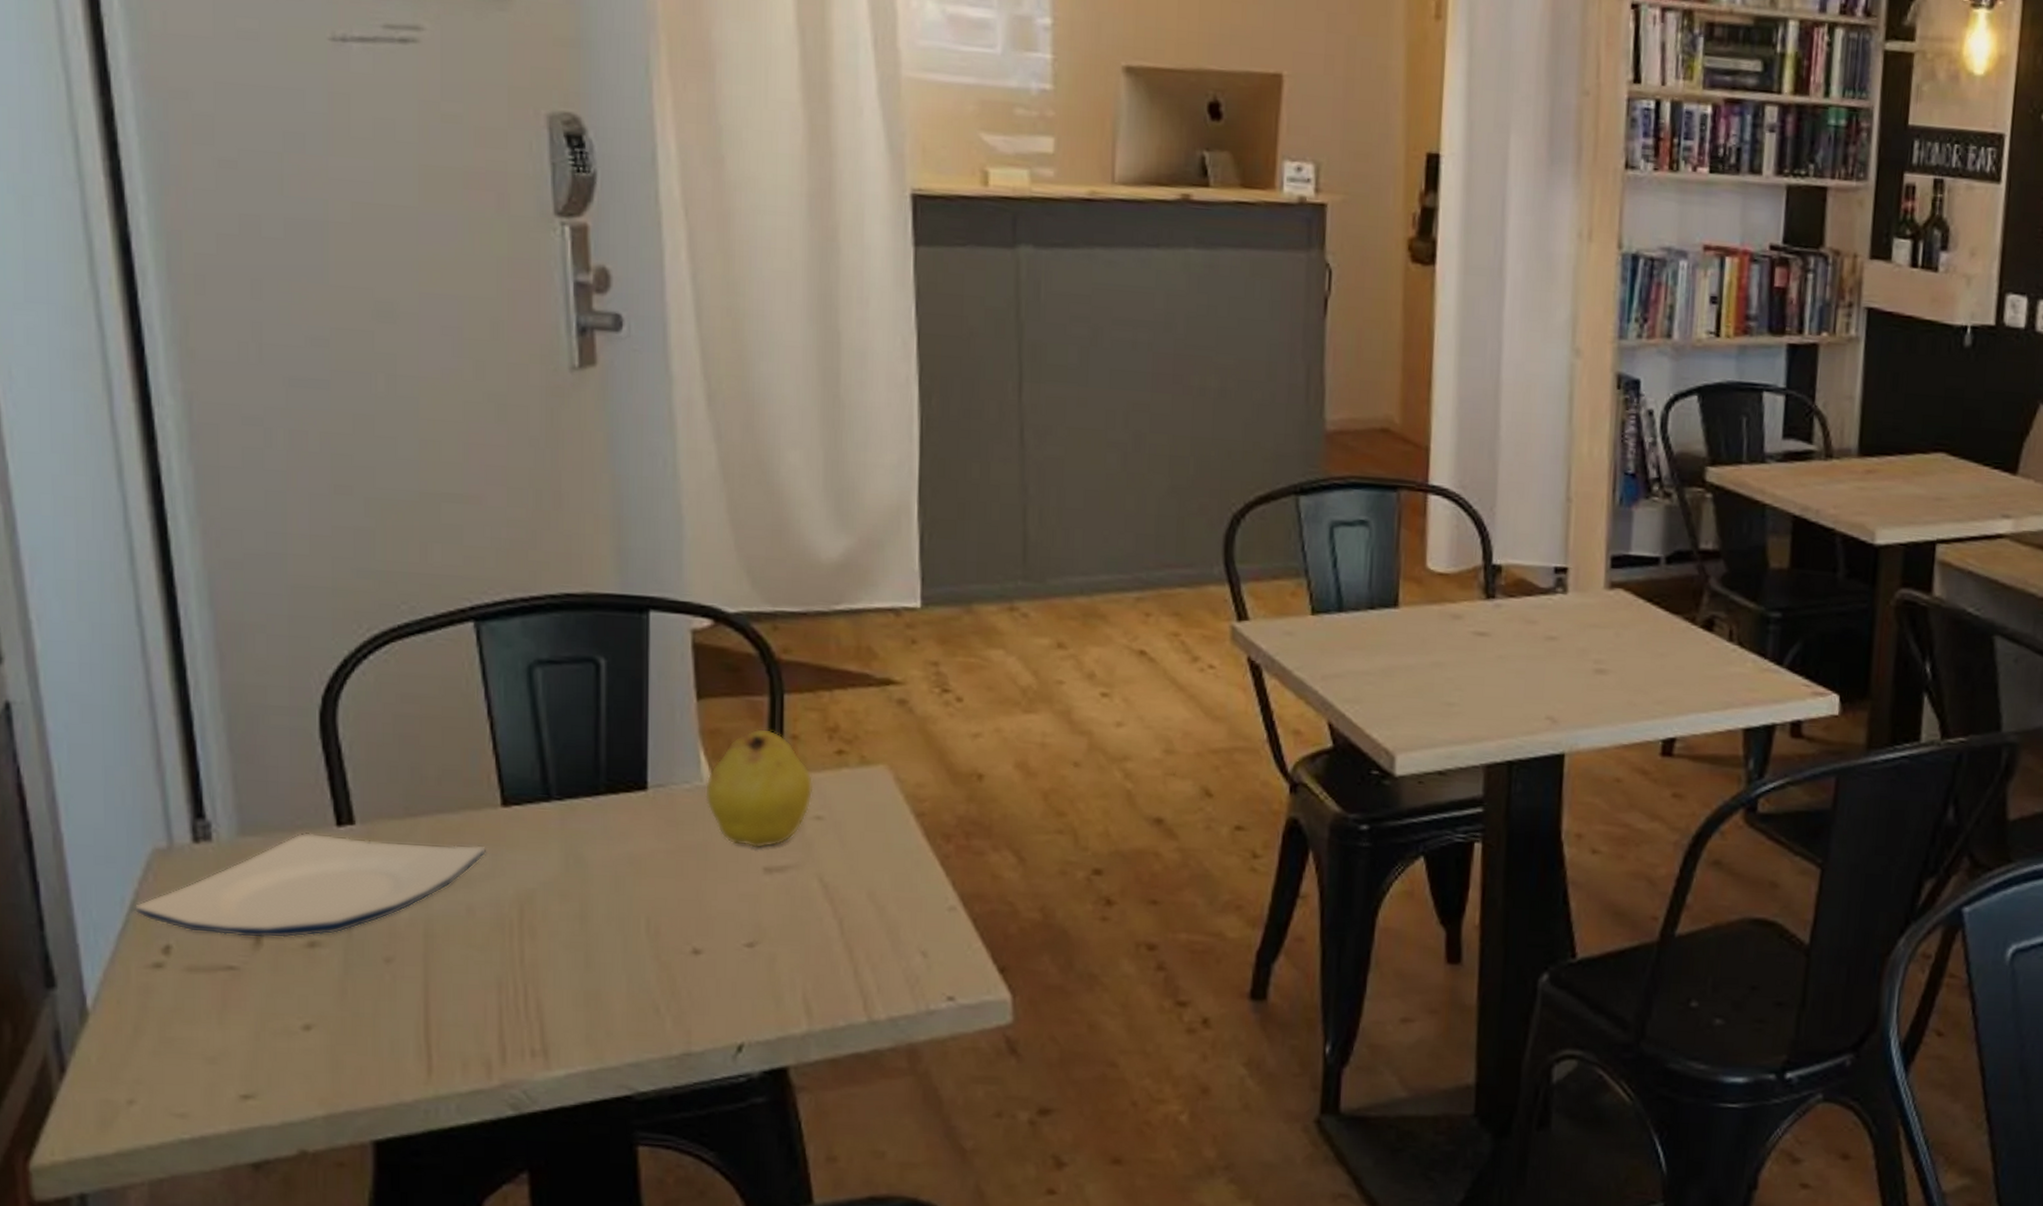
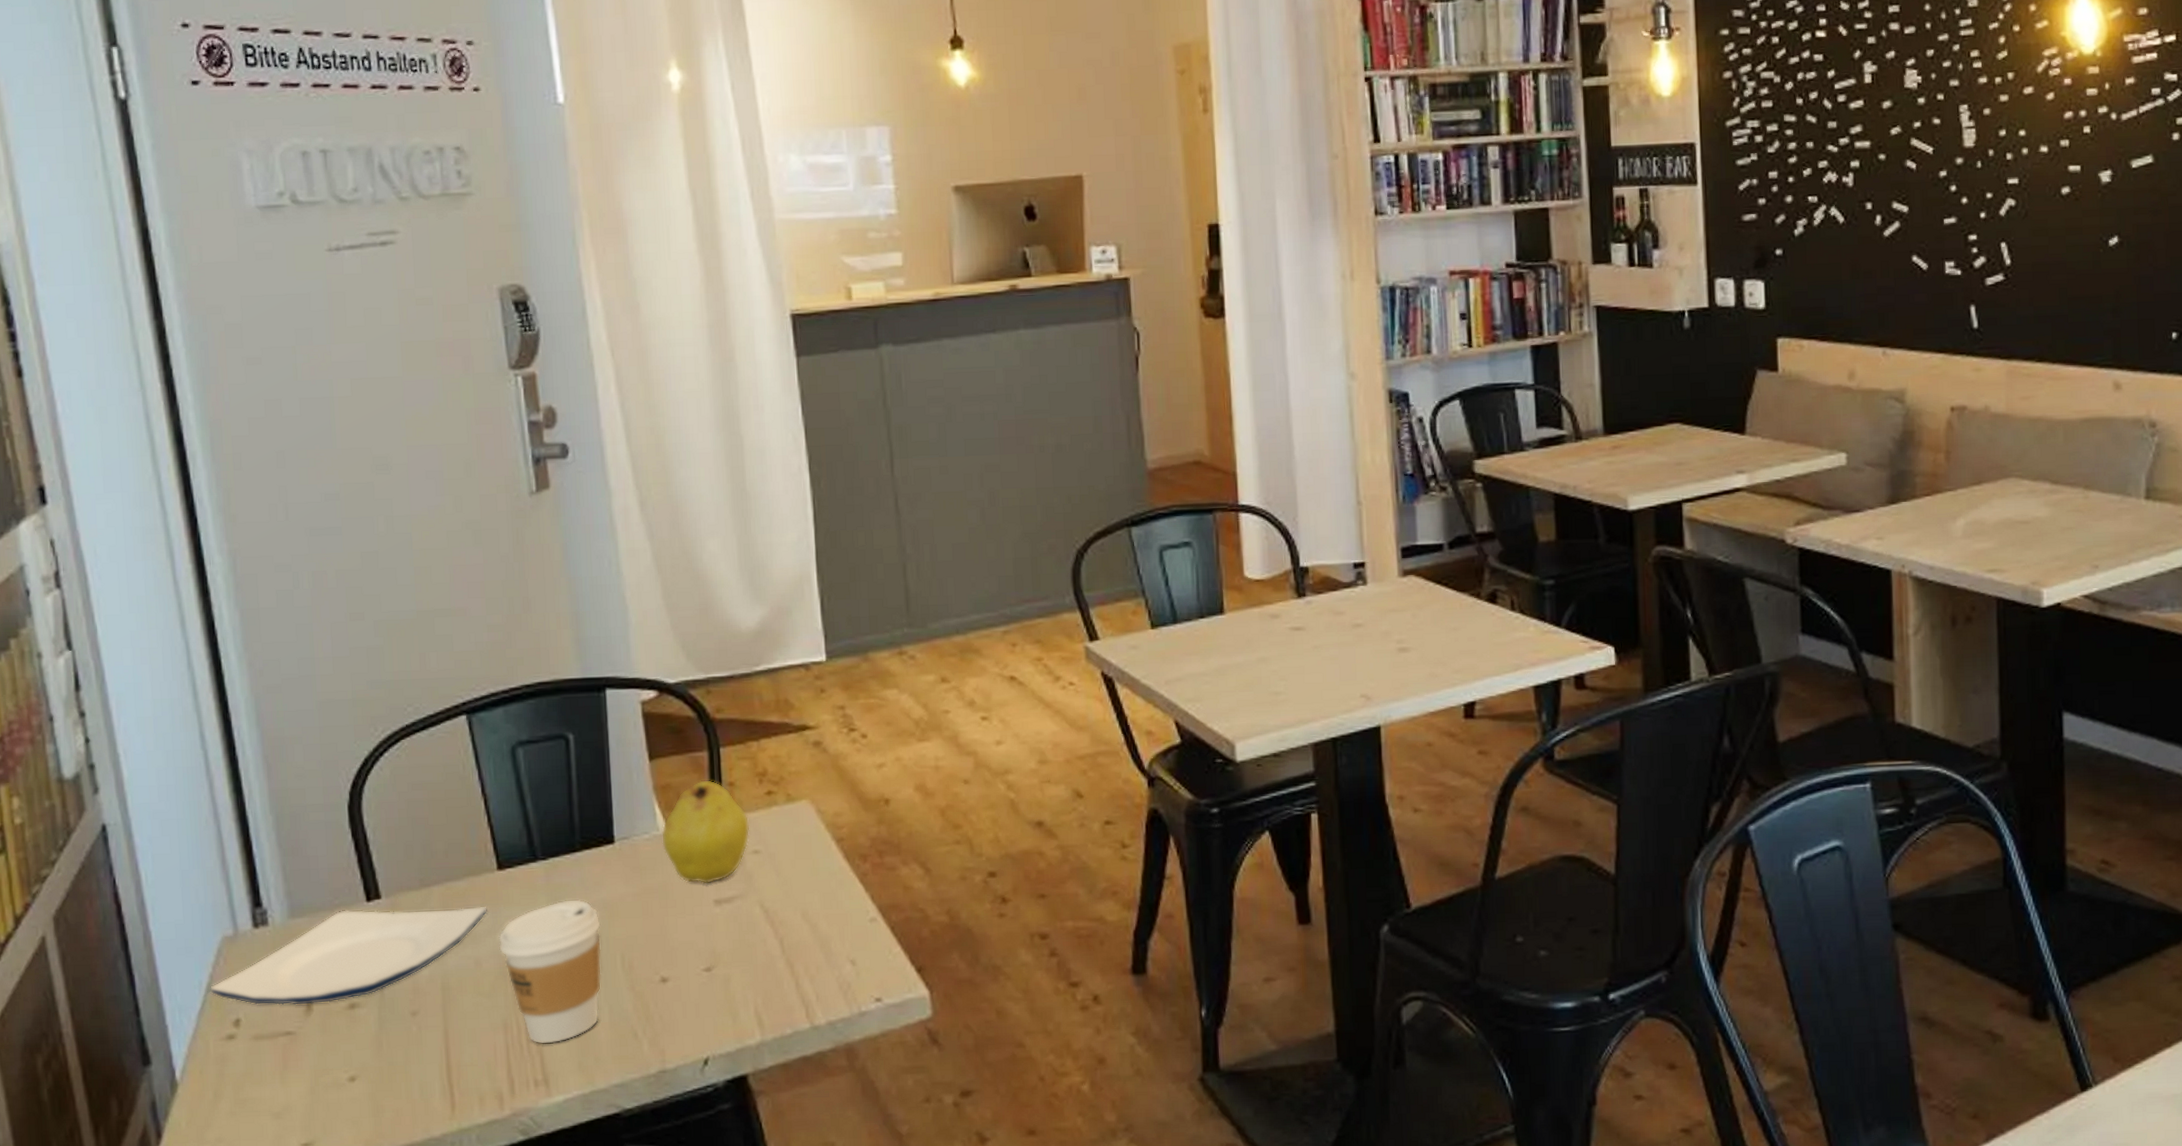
coffee cup: none [498,848,624,1011] -> present [498,899,602,1044]

